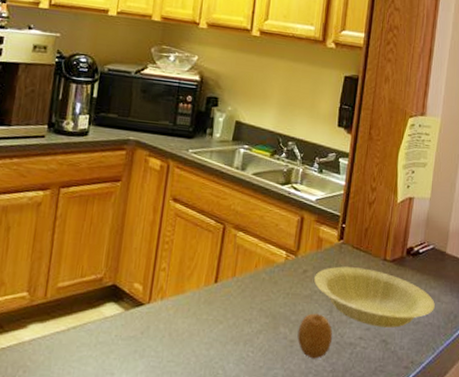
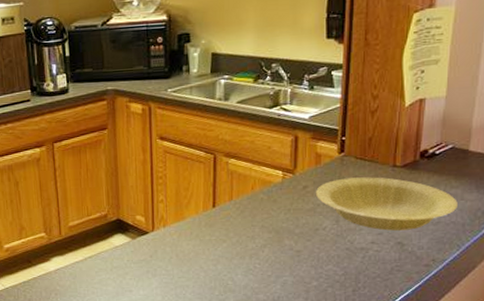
fruit: present [297,313,333,359] -> none [303,224,342,265]

